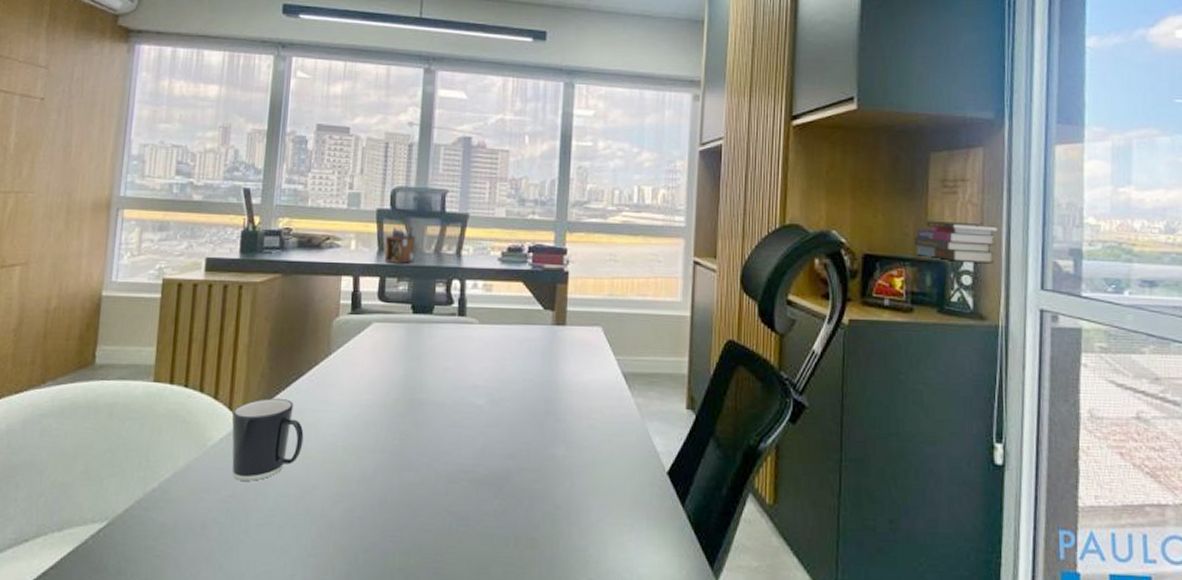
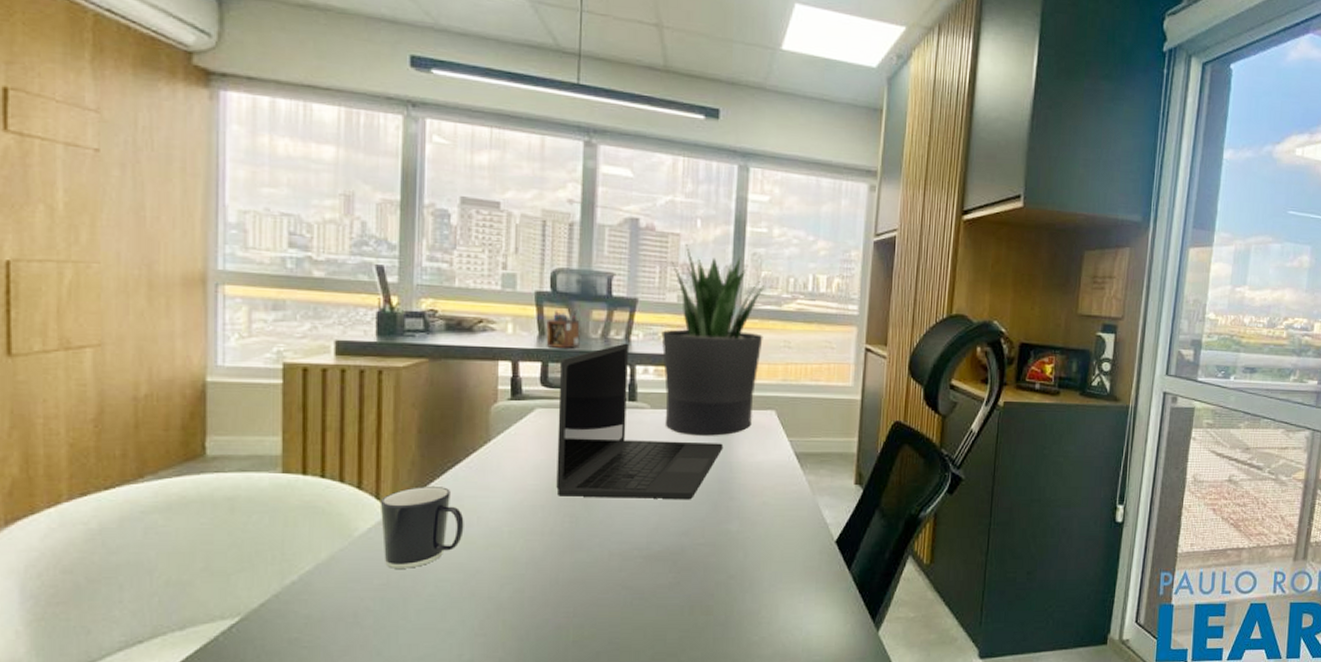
laptop: none [388,258,550,419] -> present [556,343,724,499]
planter: none [490,159,589,353] -> present [661,243,764,436]
books: present [915,223,998,264] -> none [1065,315,1136,353]

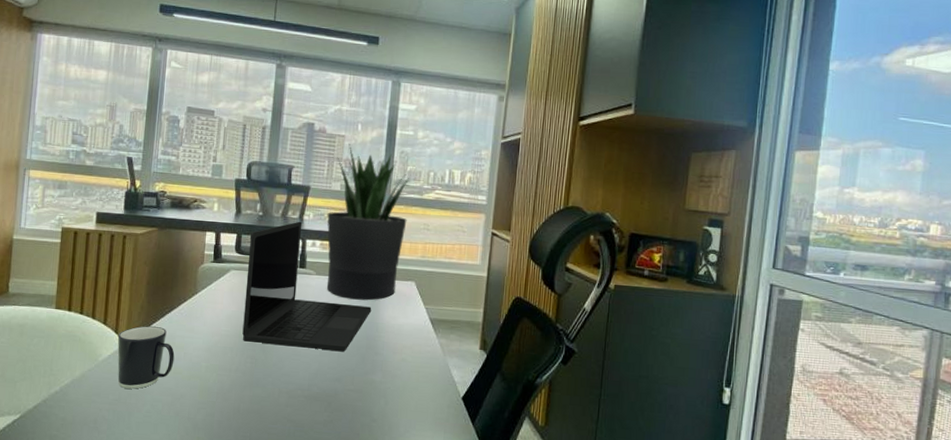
desk organizer: present [546,310,580,349] -> none [241,193,267,225]

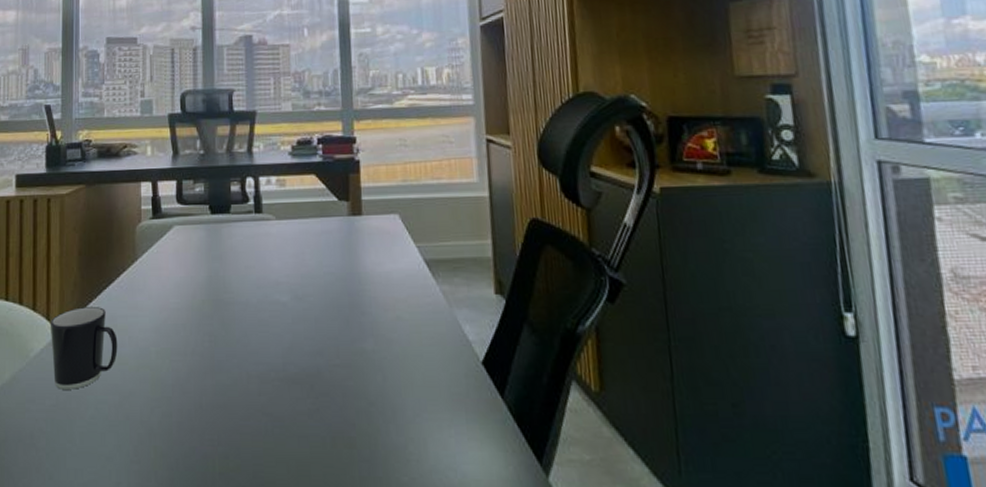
laptop: present [242,221,372,351] -> none [193,155,350,315]
planter: present [327,143,409,301] -> none [280,52,378,246]

